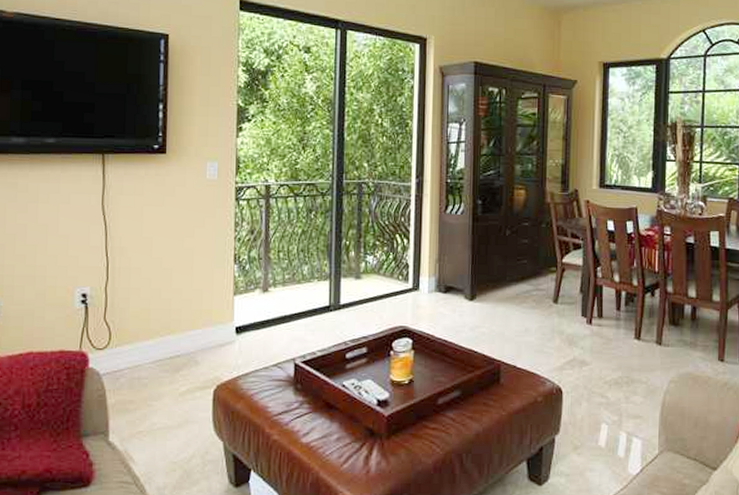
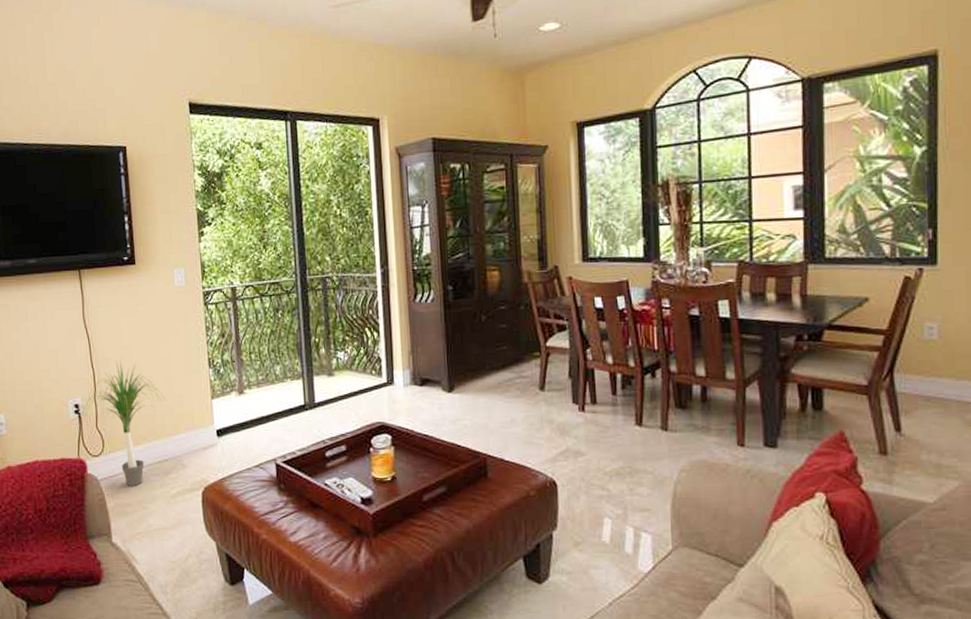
potted plant: none [90,249,185,382] -> present [83,359,166,486]

